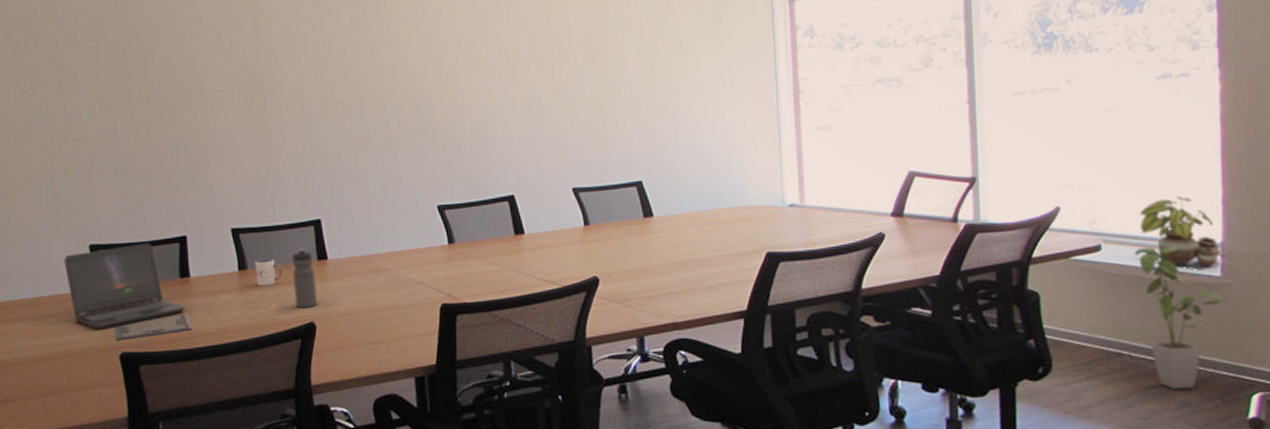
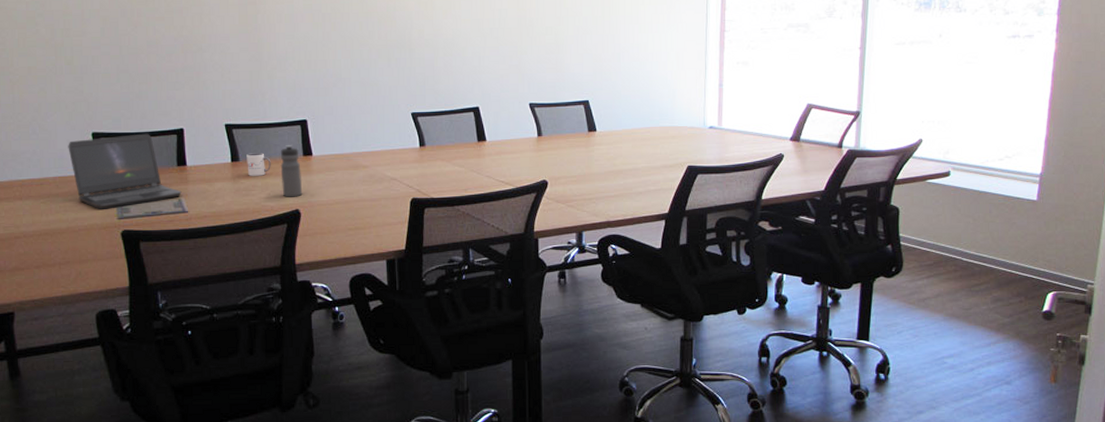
house plant: present [1134,247,1227,390] -> none [975,175,1039,288]
potted plant: present [1140,195,1221,269] -> none [981,134,1039,194]

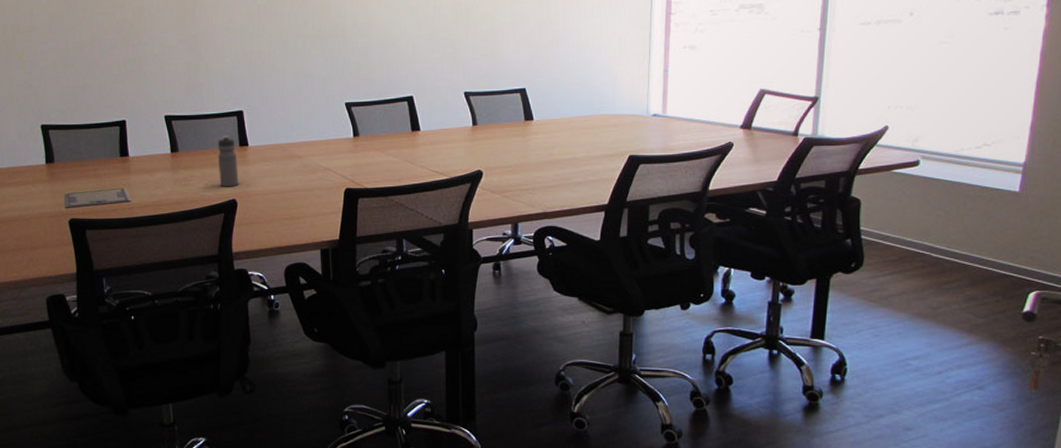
laptop computer: present [68,133,182,210] -> none [19,125,124,200]
mug: present [246,153,271,177] -> none [185,143,209,168]

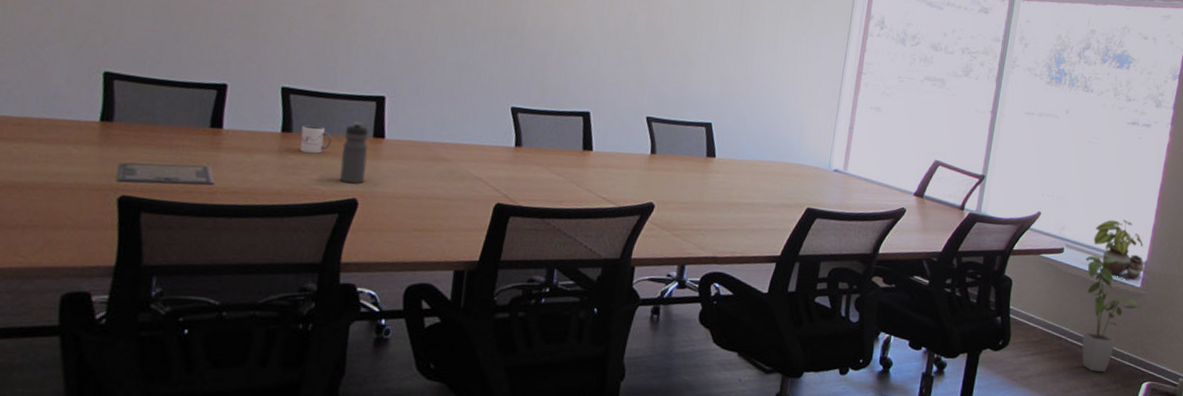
mug: none [185,143,209,168] -> present [300,124,332,154]
house plant: none [947,164,1021,286] -> present [1082,255,1141,372]
potted plant: none [956,120,1023,185] -> present [1093,219,1144,280]

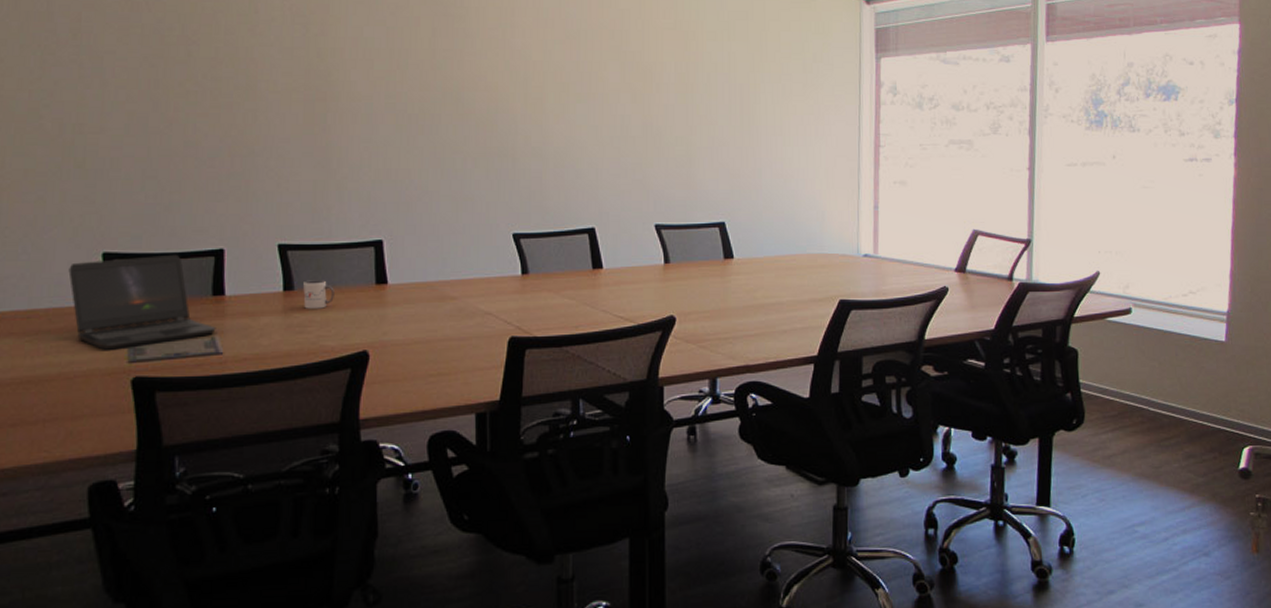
laptop computer: none [66,77,210,168] -> present [68,254,216,352]
water bottle: present [339,122,369,185] -> none [346,271,374,336]
house plant: present [1082,255,1141,372] -> none [1158,312,1229,442]
potted plant: present [1093,219,1144,280] -> none [1164,267,1227,334]

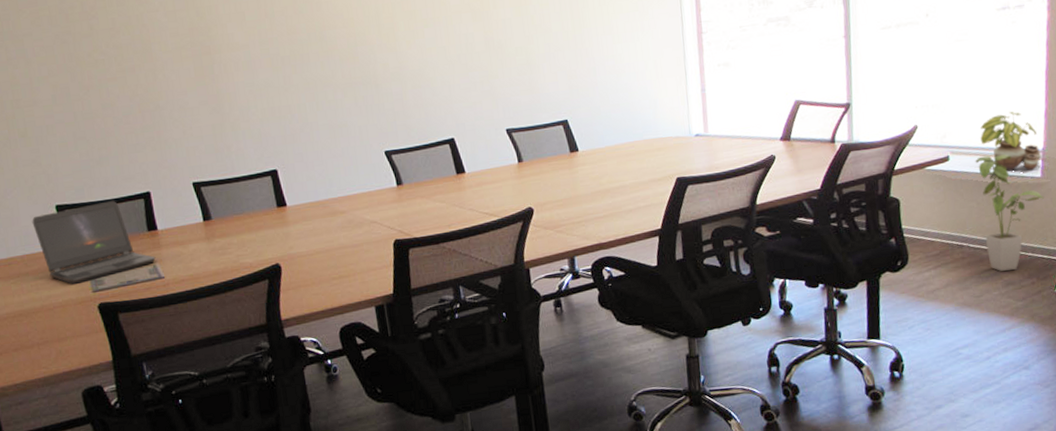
mug: present [303,280,334,310] -> none [218,208,245,235]
house plant: none [1158,312,1229,442] -> present [975,154,1045,272]
potted plant: none [1164,267,1227,334] -> present [980,111,1042,172]

